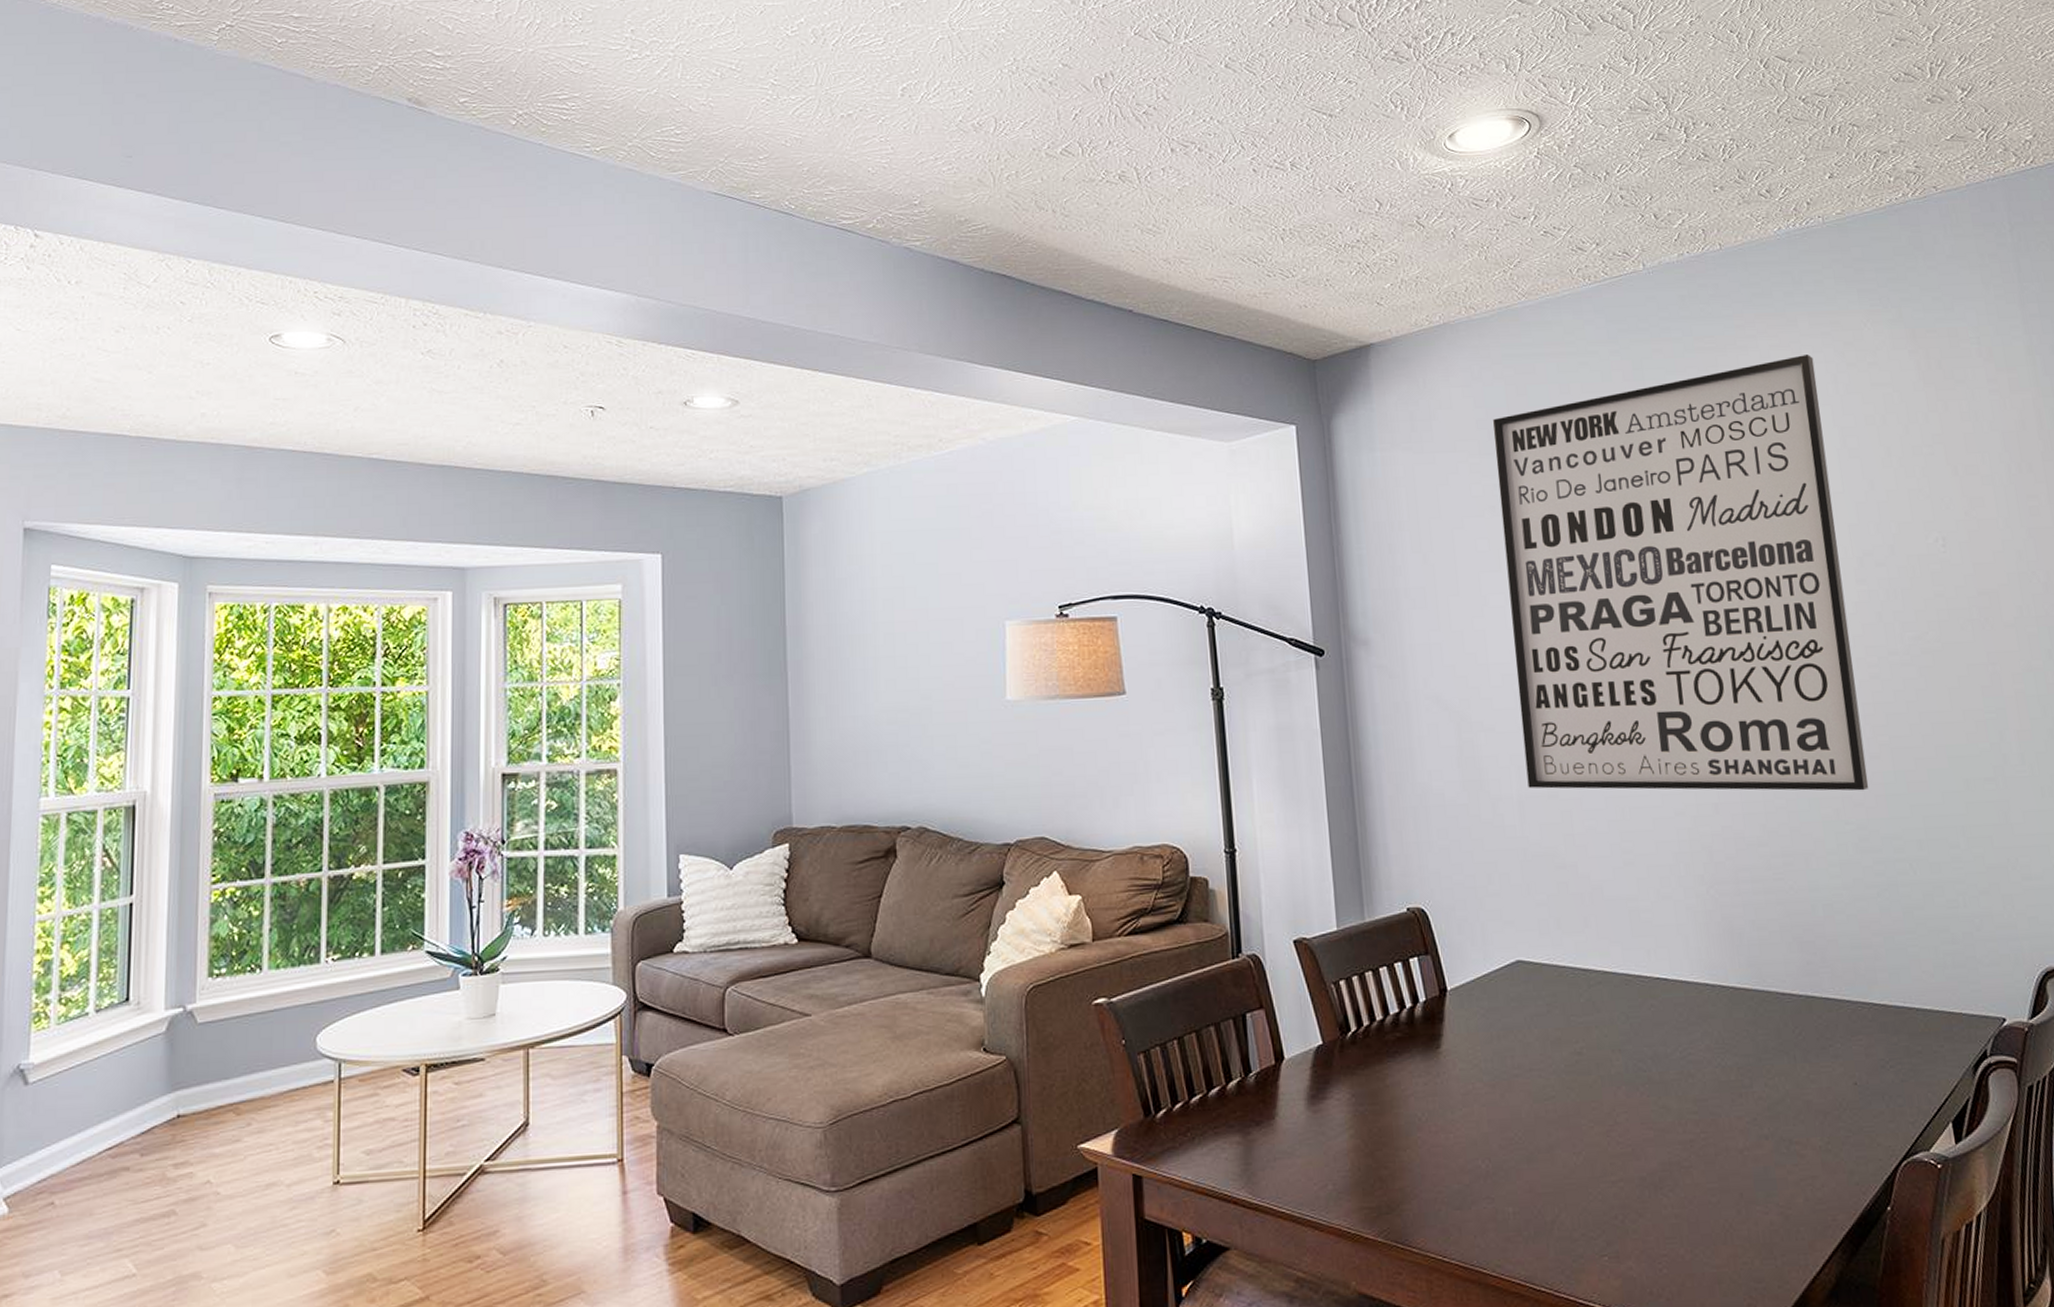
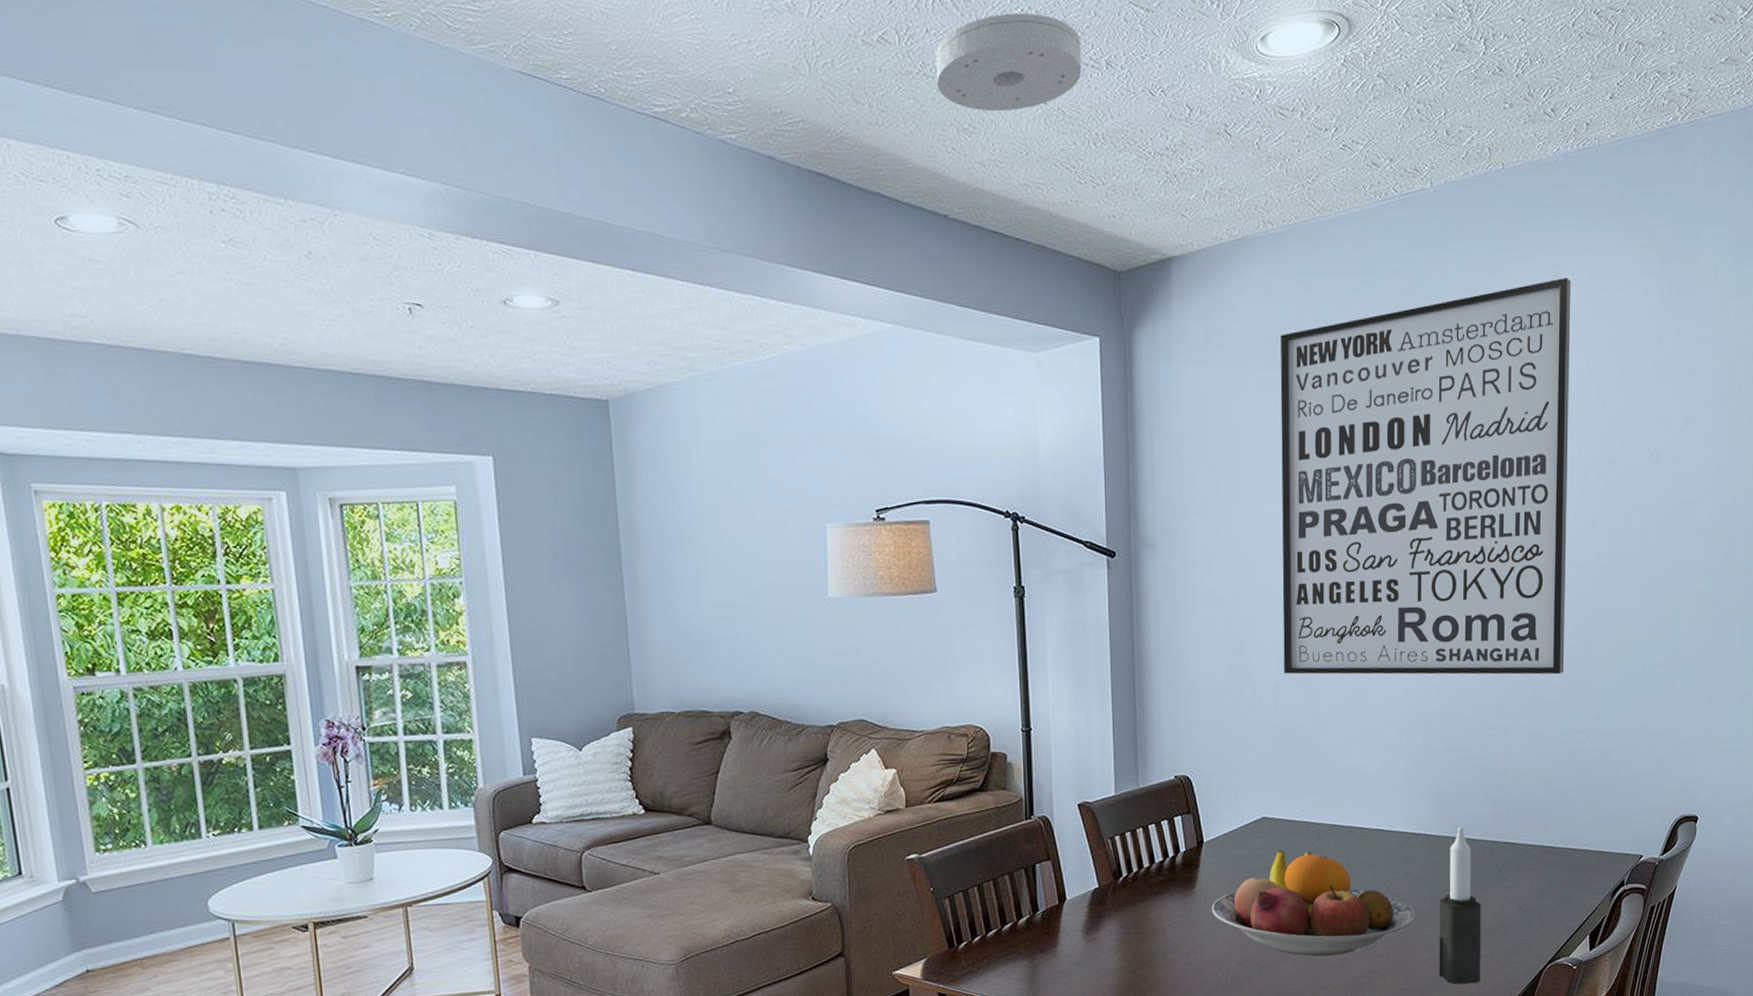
smoke detector: none [1119,123,1266,213] -> present [935,13,1082,112]
fruit bowl: none [1462,1001,1722,1141] -> present [1211,849,1416,957]
candle: none [1750,976,1816,1185] -> present [1439,826,1481,984]

